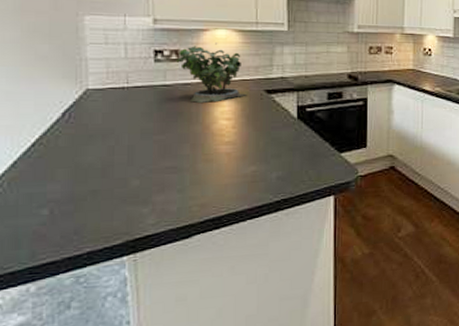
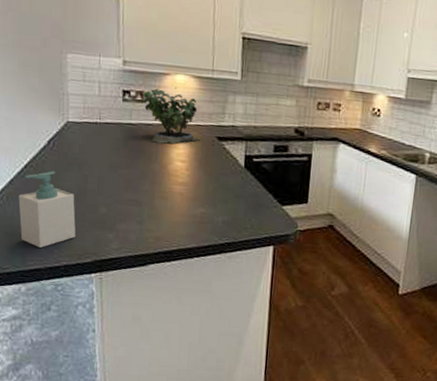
soap bottle: none [24,146,101,237] -> present [18,171,76,248]

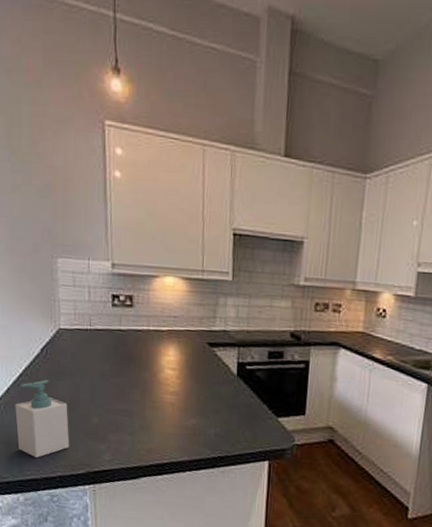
potted plant: present [140,87,200,144] -> none [130,290,190,351]

